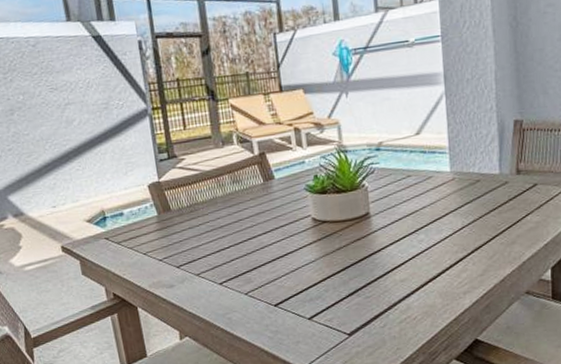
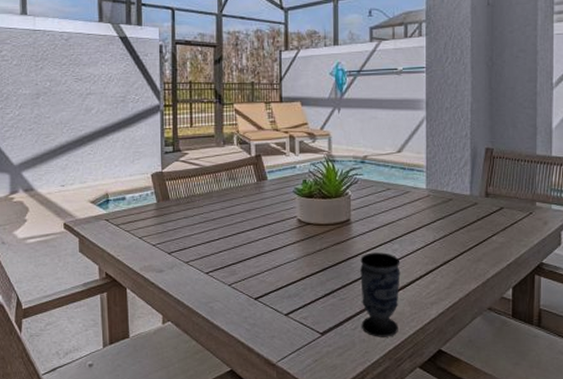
cup: none [383,244,431,333] -> present [360,252,400,337]

